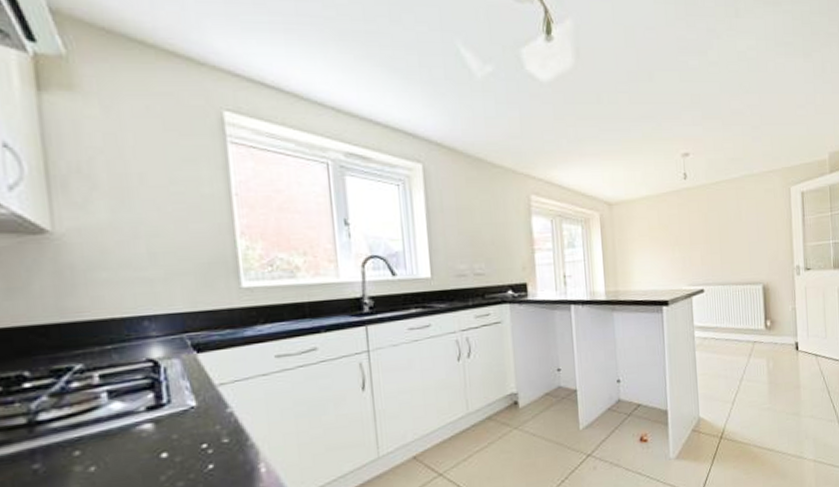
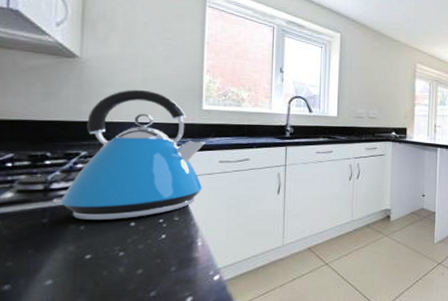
kettle: none [42,268,258,459] -> present [52,89,206,221]

